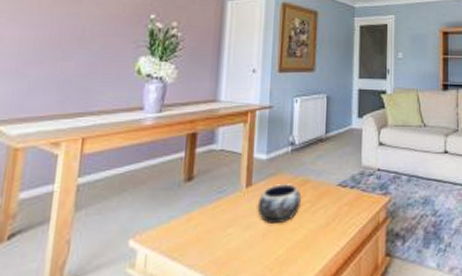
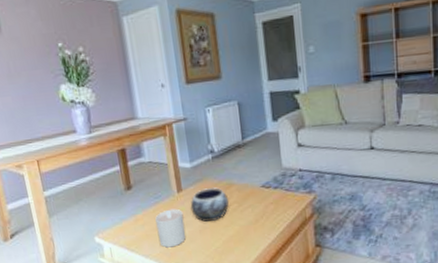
candle: none [211,206,247,256] -> present [155,208,186,248]

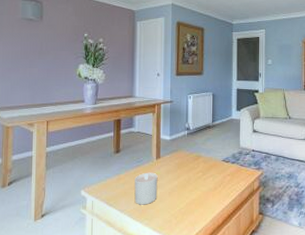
decorative bowl: present [190,187,229,222] -> none [164,158,195,185]

